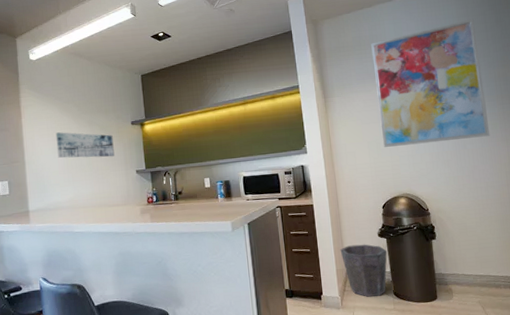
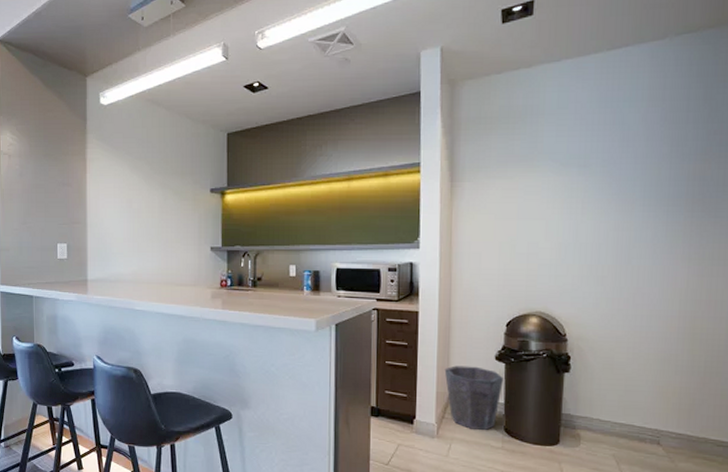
wall art: present [55,132,115,158] -> none [123,193,188,228]
wall art: present [371,19,490,147] -> none [520,93,672,252]

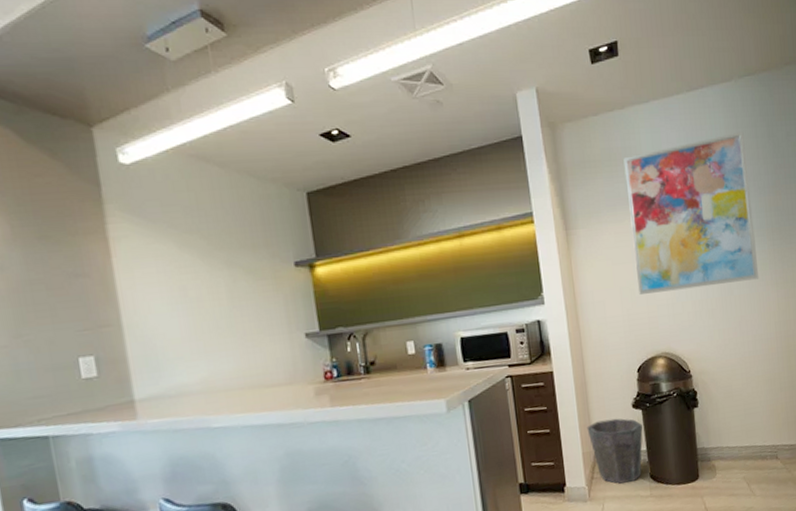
wall art: none [520,93,672,252] -> present [623,131,759,295]

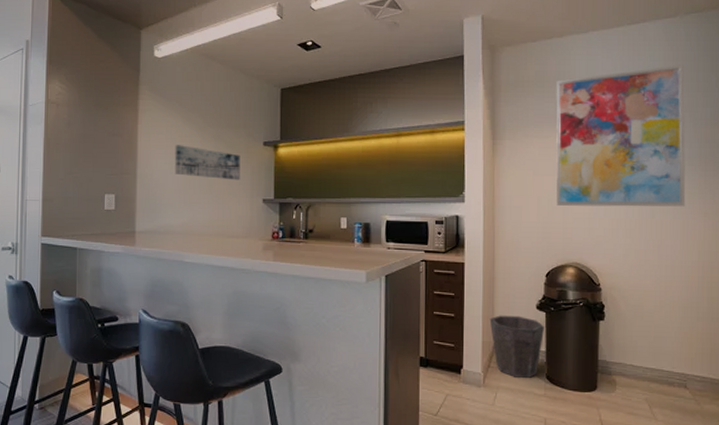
wall art: none [172,278,271,318] -> present [174,145,241,180]

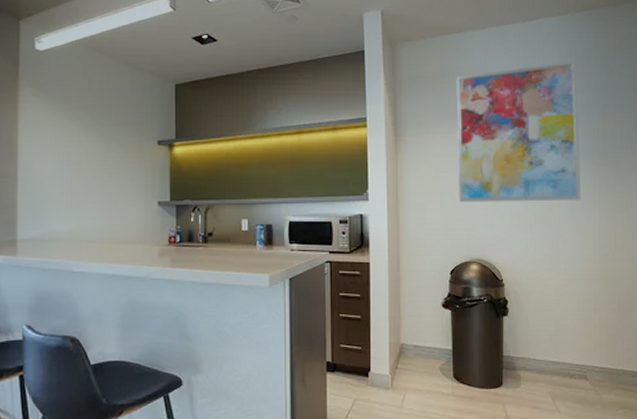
wall art: present [174,145,241,180] -> none [60,145,133,182]
waste bin: present [489,315,544,378] -> none [396,315,450,378]

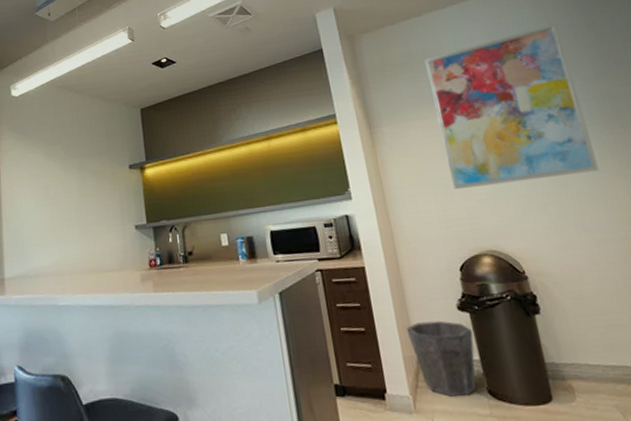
waste bin: none [396,315,450,378] -> present [406,320,477,397]

